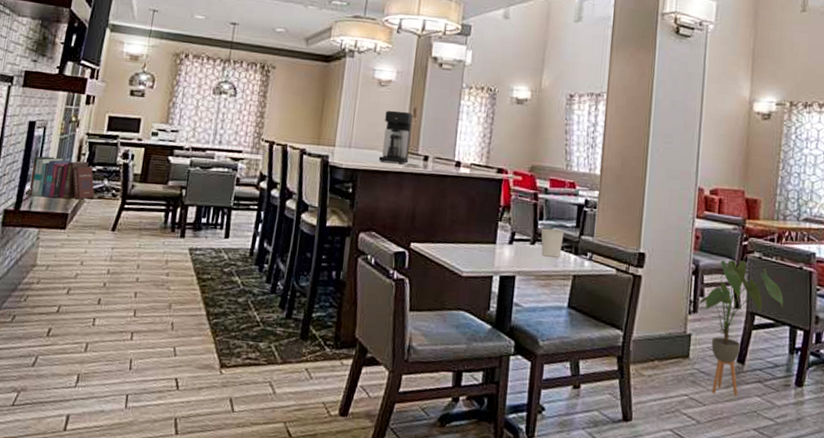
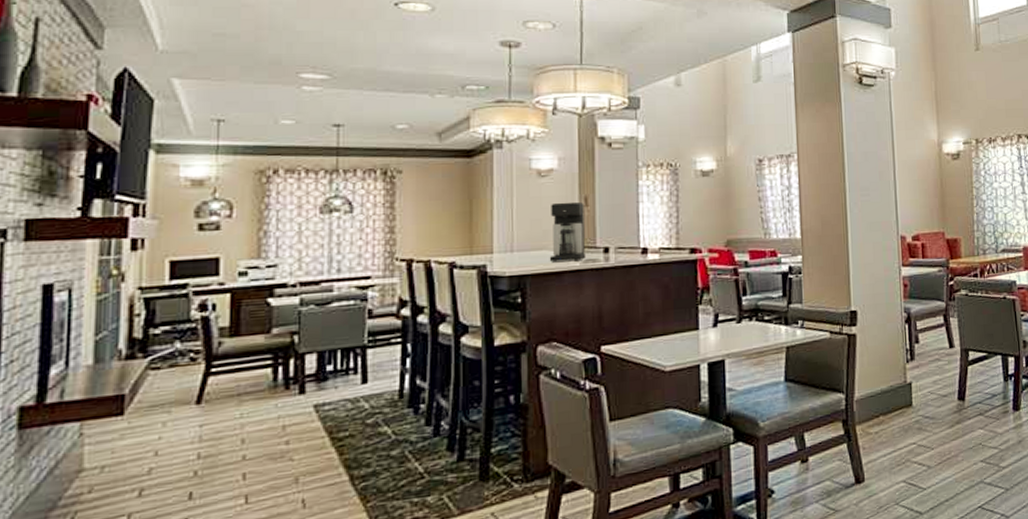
books: present [23,156,95,200] -> none [47,323,164,383]
dixie cup: present [540,228,564,258] -> none [746,302,772,333]
house plant: present [699,260,784,396] -> none [915,300,994,436]

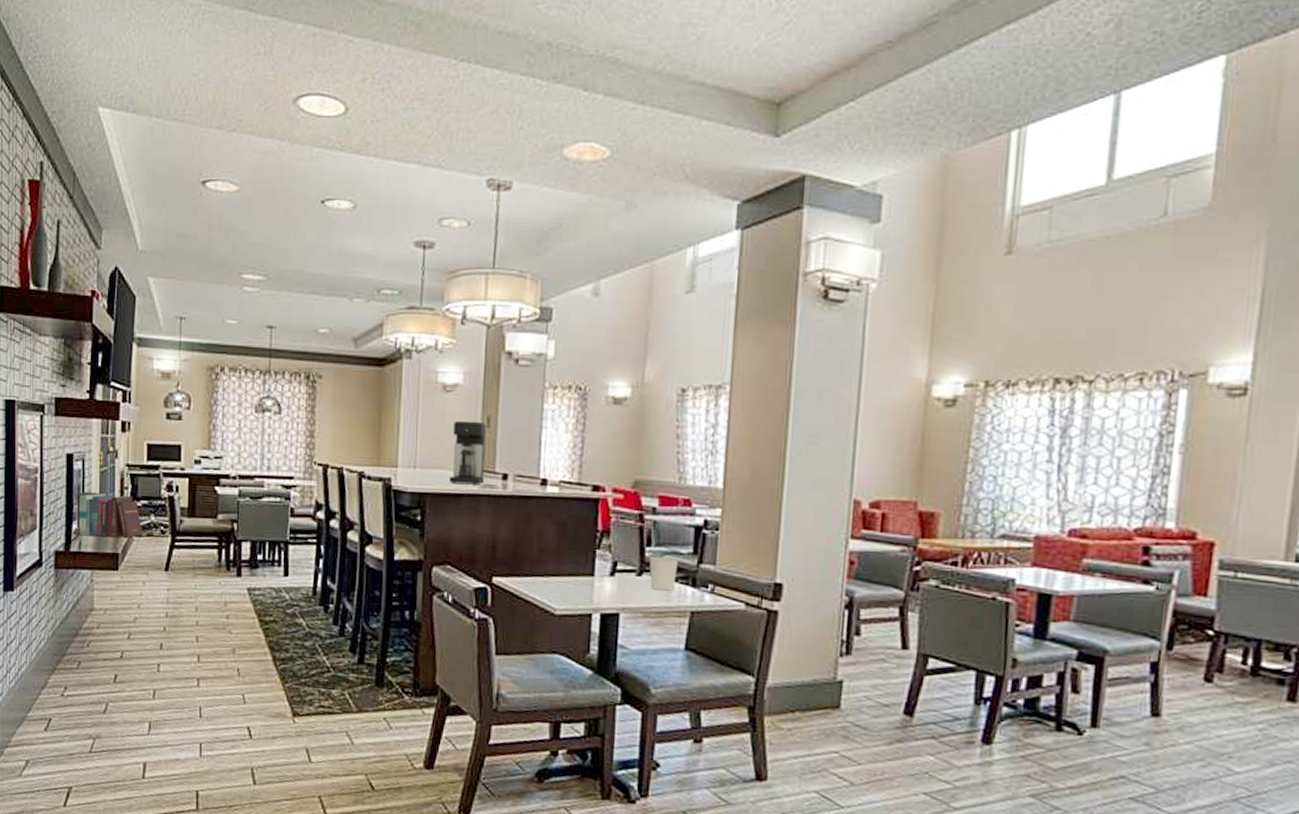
books: none [47,323,164,383] -> present [71,491,144,539]
dixie cup: none [746,302,772,333] -> present [649,556,679,591]

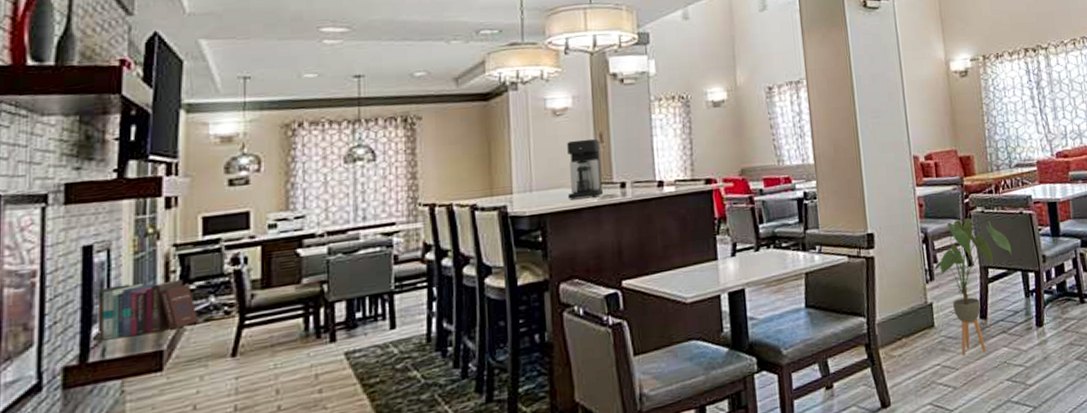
dixie cup: present [649,556,679,591] -> none [763,229,789,261]
house plant: none [854,589,969,755] -> present [934,217,1013,356]

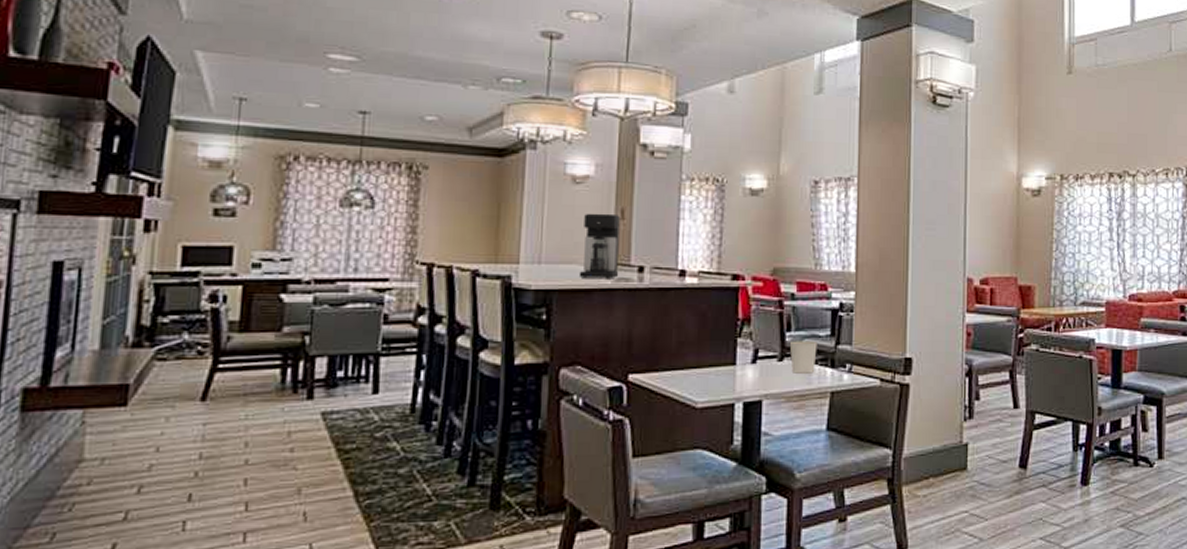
books: present [89,279,200,343] -> none [52,308,170,366]
dixie cup: none [763,229,789,261] -> present [789,341,817,374]
house plant: present [934,217,1013,356] -> none [975,354,1065,506]

